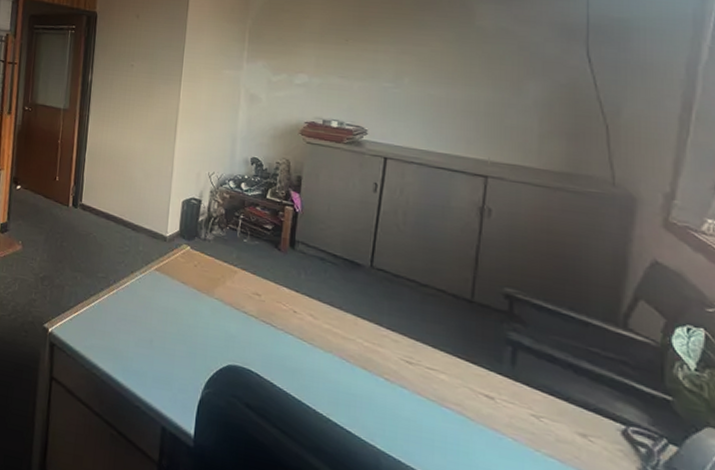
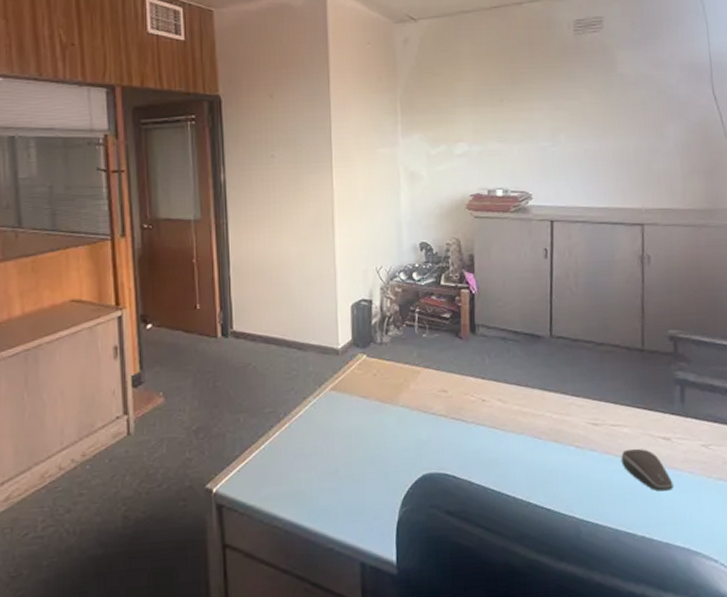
computer mouse: none [434,396,492,451] -> present [621,448,674,491]

